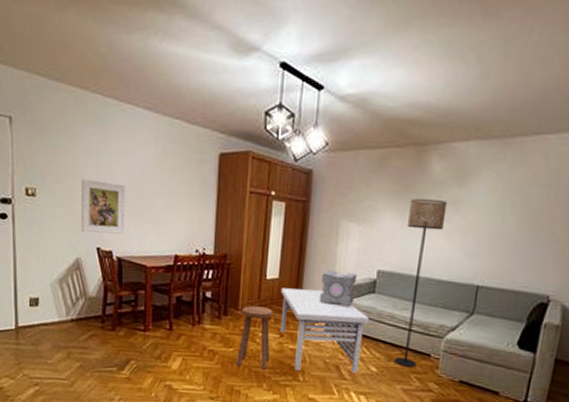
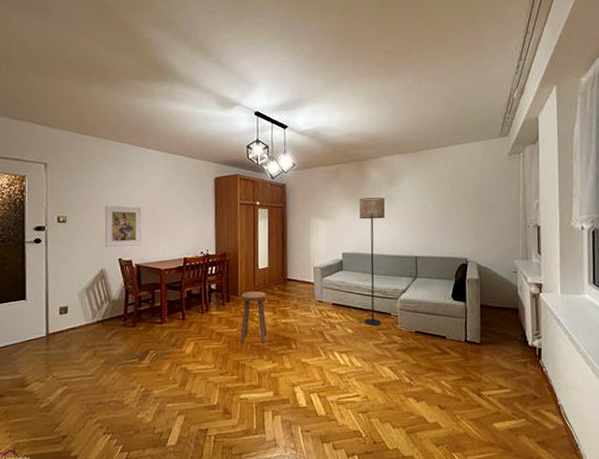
coffee table: present [280,288,370,373] -> none [271,272,342,341]
decorative cube: present [318,270,357,307] -> none [301,256,328,284]

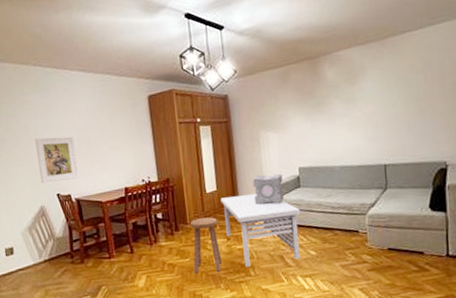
coffee table: none [271,272,342,341] -> present [220,193,301,268]
decorative cube: none [301,256,328,284] -> present [253,173,285,205]
floor lamp: present [359,198,386,326] -> none [314,99,349,246]

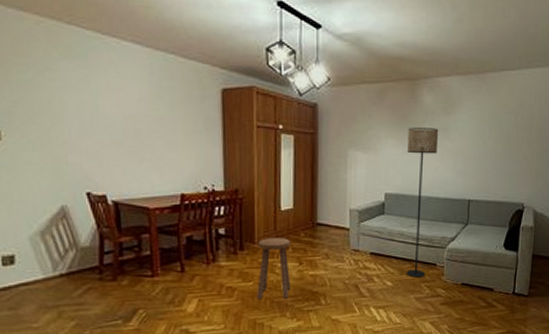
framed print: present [35,136,79,184] -> none [61,118,120,178]
coffee table: present [220,193,301,268] -> none [296,216,382,296]
decorative cube: present [253,173,285,205] -> none [333,197,367,230]
floor lamp: none [314,99,349,246] -> present [406,127,439,277]

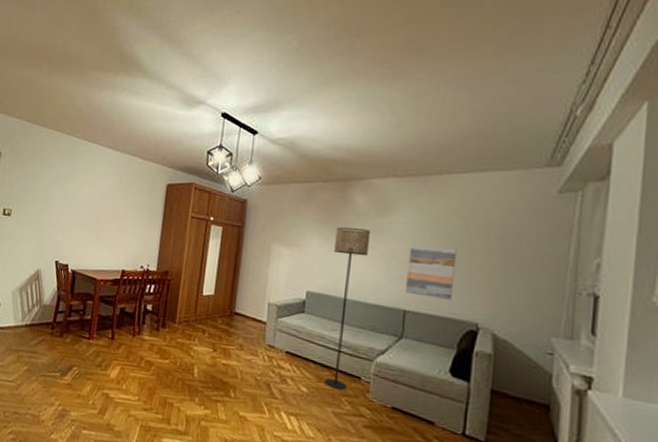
stool: present [257,238,291,299] -> none [171,319,208,383]
wall art: none [469,139,508,186] -> present [405,244,457,300]

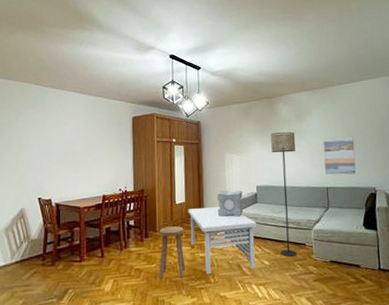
stool: none [171,319,208,383] -> present [159,226,186,279]
coffee table: none [213,304,300,393] -> present [188,206,257,275]
decorative cube: none [250,289,287,326] -> present [217,190,244,217]

